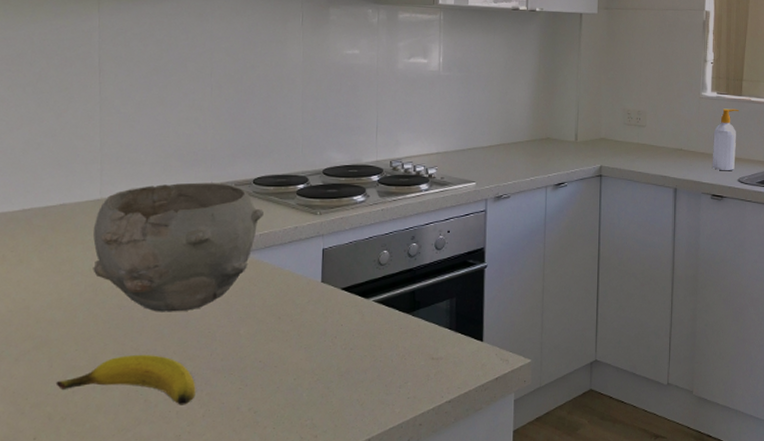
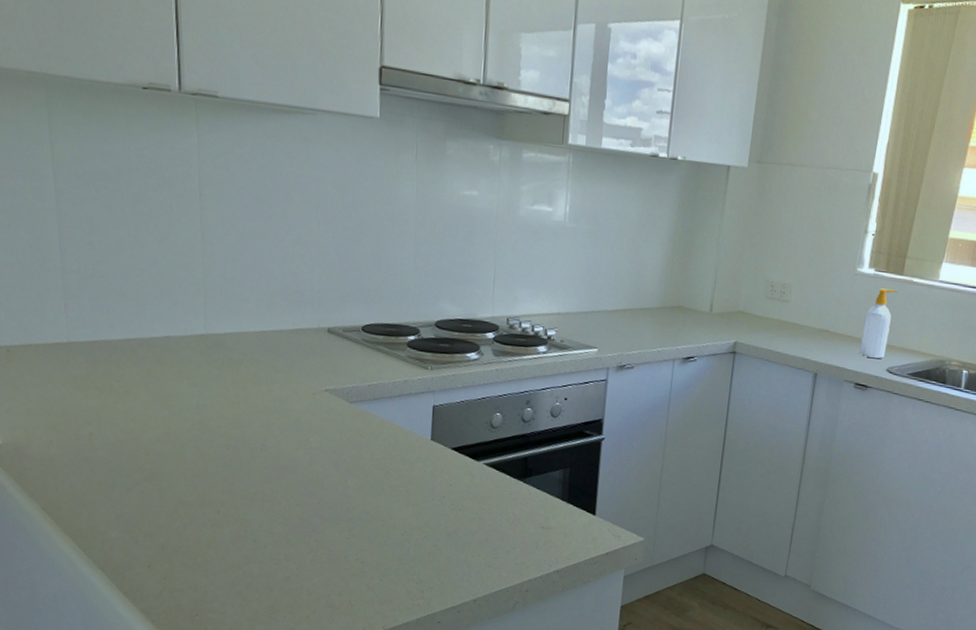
banana: present [55,355,196,405] -> none [167,495,304,549]
bowl: present [93,182,264,312] -> none [199,324,373,457]

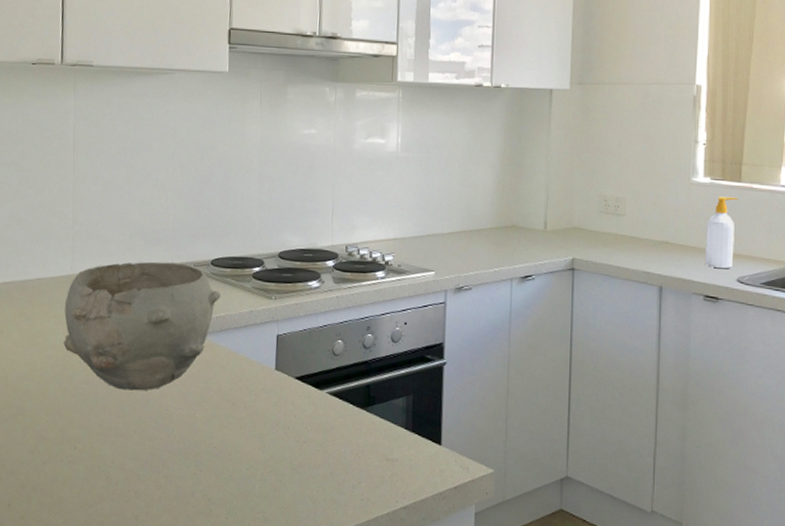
bowl: none [199,324,373,457] -> present [63,261,220,391]

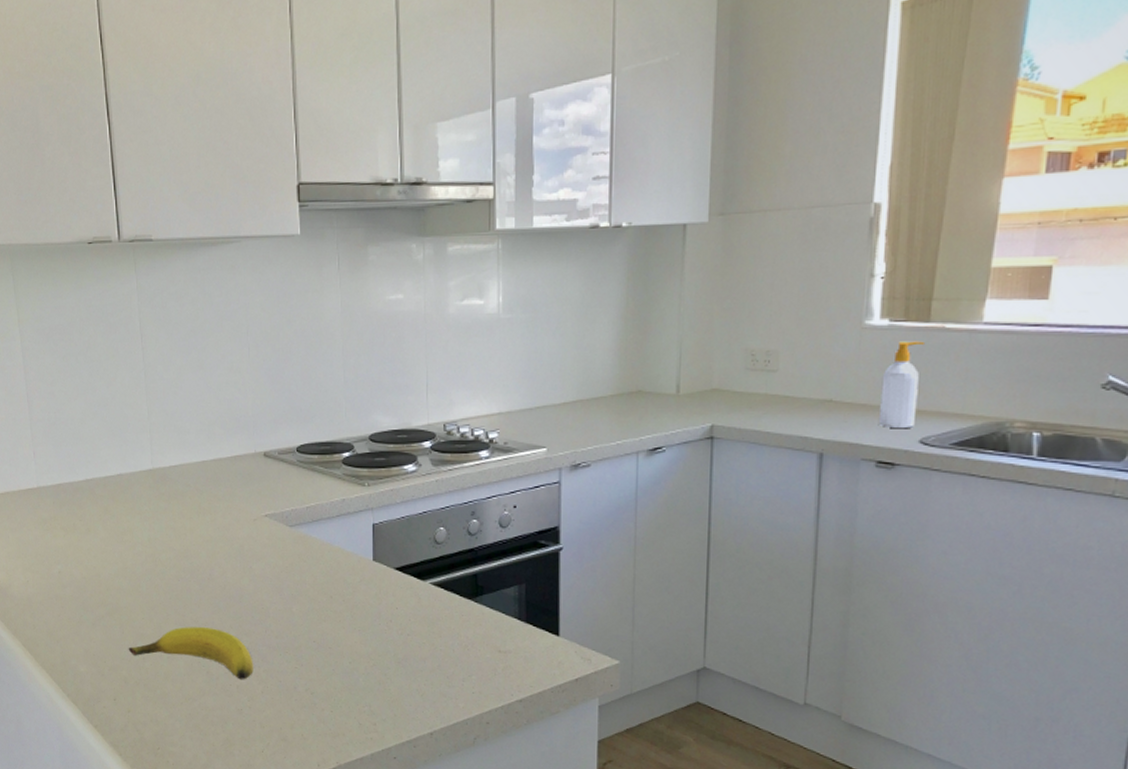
banana: none [28,431,154,486] -> present [128,627,254,680]
bowl: present [63,261,220,391] -> none [149,451,309,586]

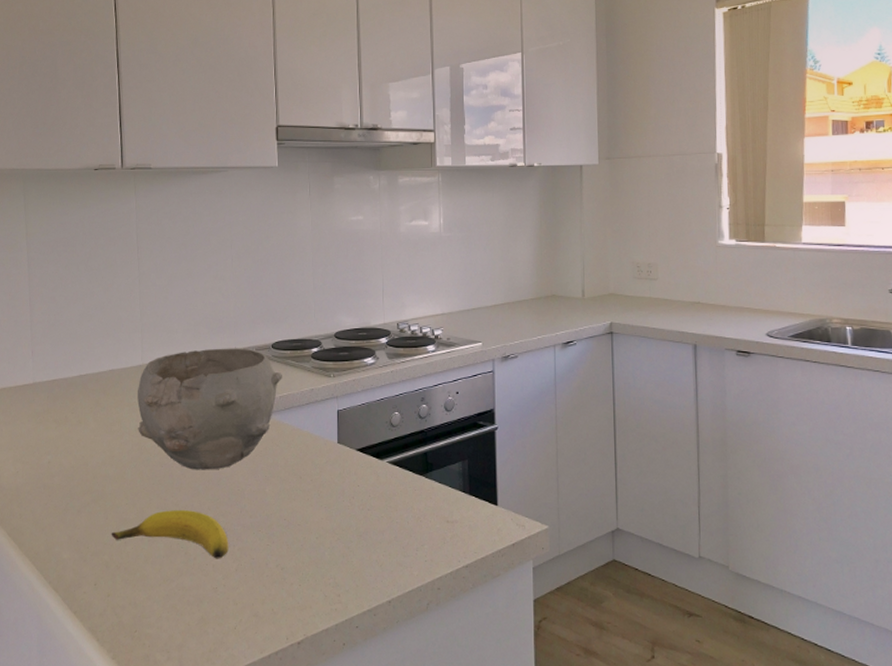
bowl: none [149,451,309,586] -> present [137,348,282,470]
soap bottle: present [878,341,926,429] -> none [734,257,763,325]

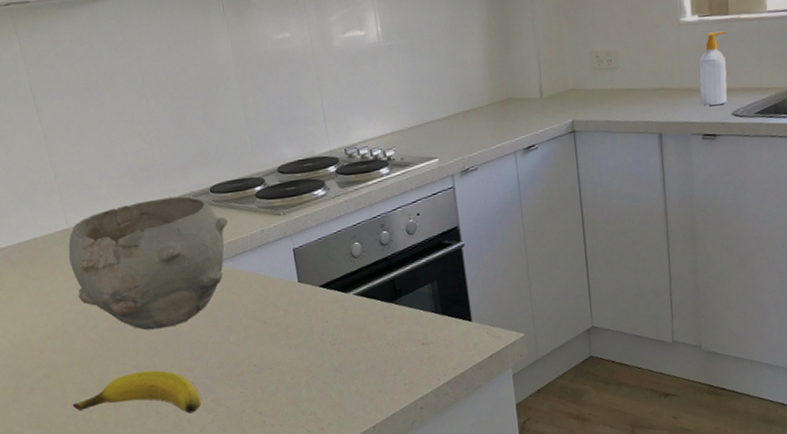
soap bottle: none [734,257,763,325] -> present [698,31,728,106]

